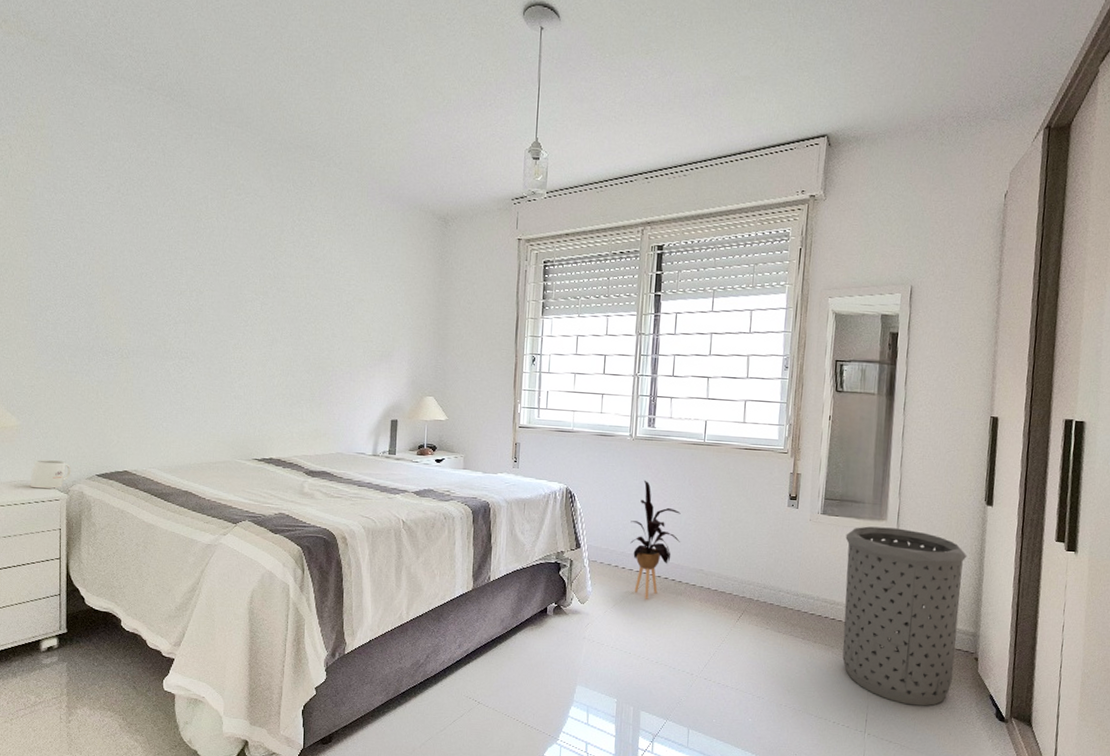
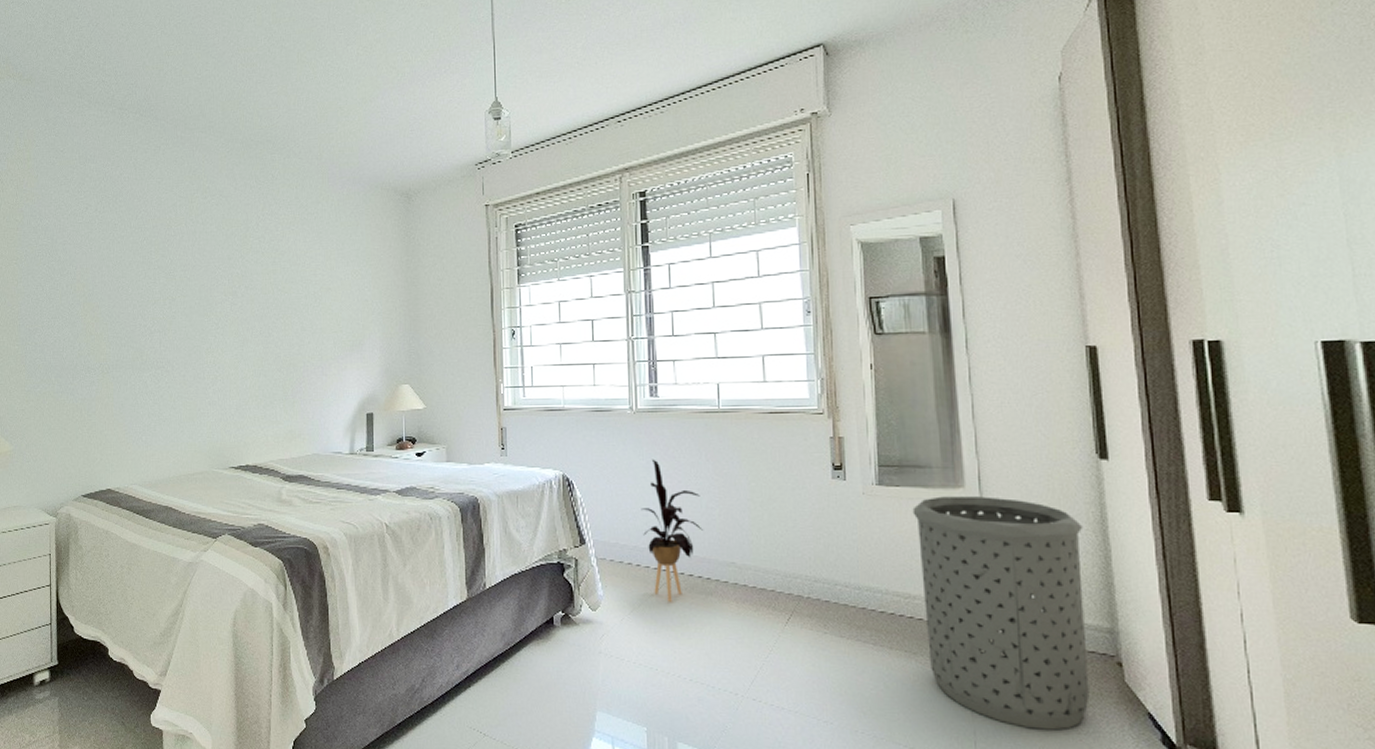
mug: present [30,459,72,489] -> none [22,482,60,514]

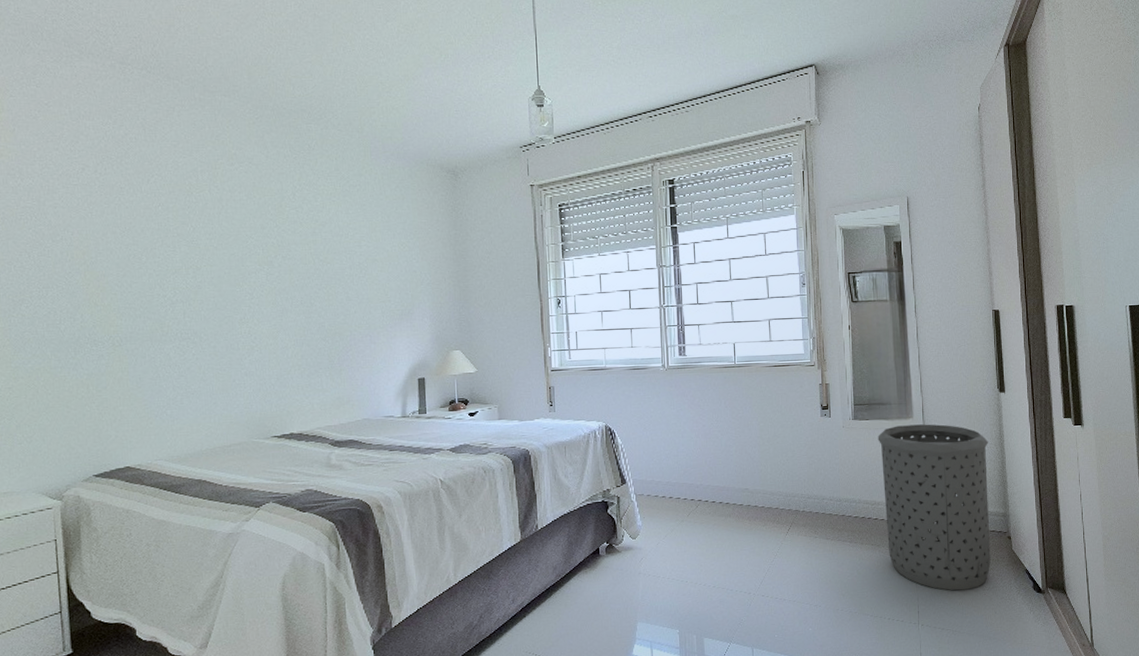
house plant: present [641,459,704,602] -> none [672,408,724,525]

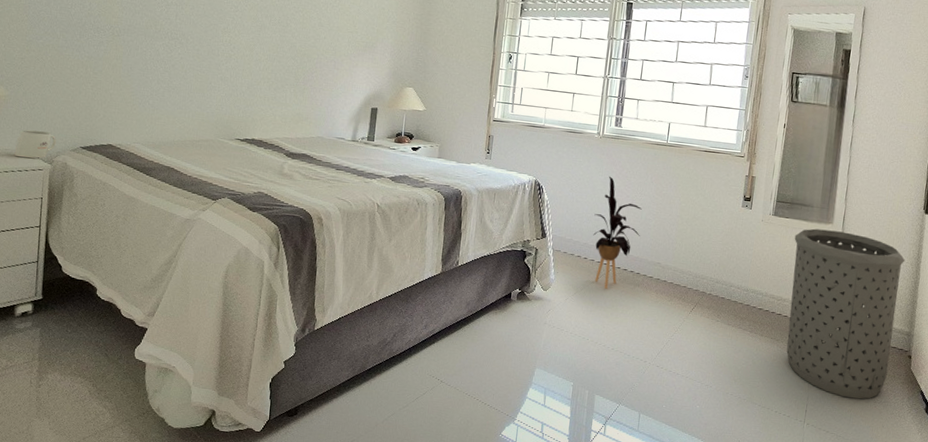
mug: none [15,464,65,499] -> present [14,129,57,159]
house plant: none [672,408,724,525] -> present [593,176,642,289]

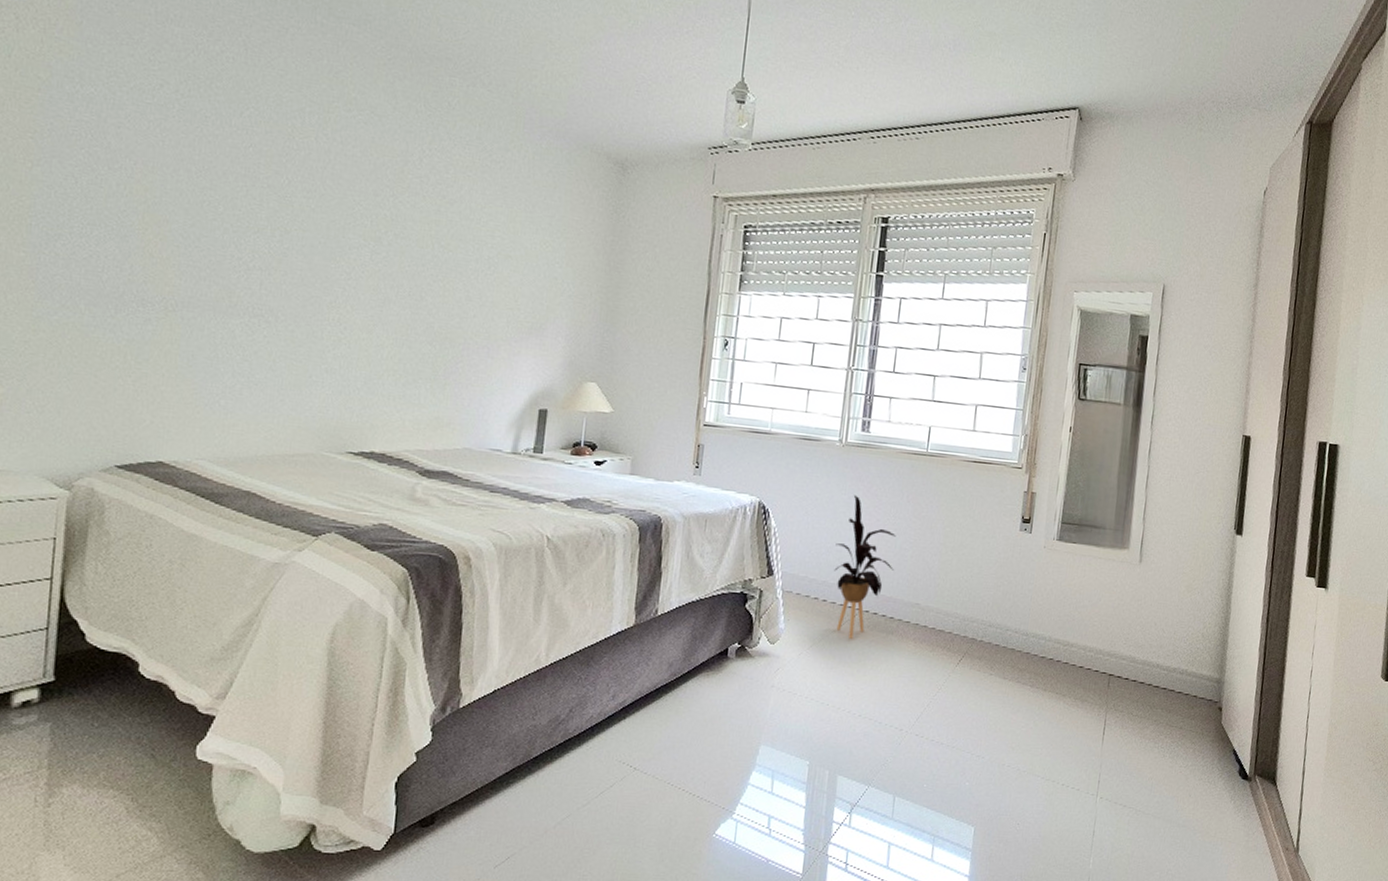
mug: present [14,129,57,159] -> none [12,442,80,484]
laundry basket: present [786,228,905,400] -> none [1075,555,1214,764]

